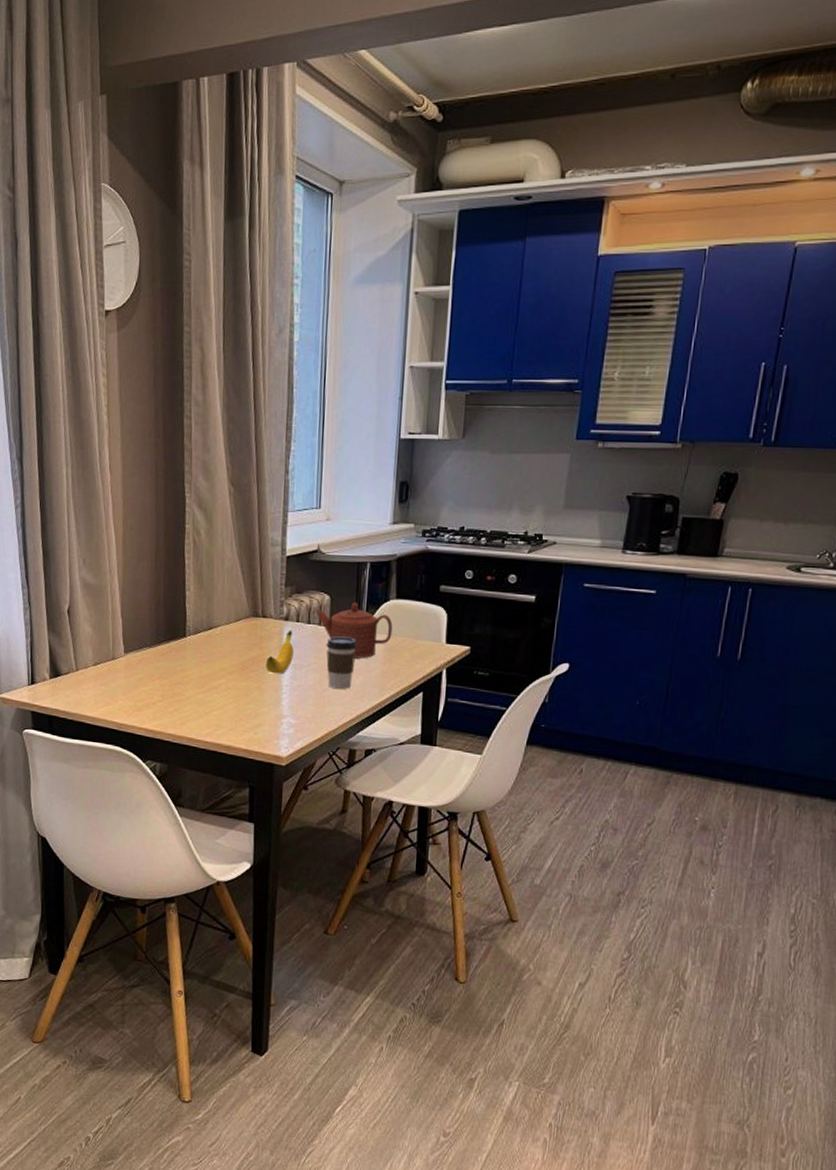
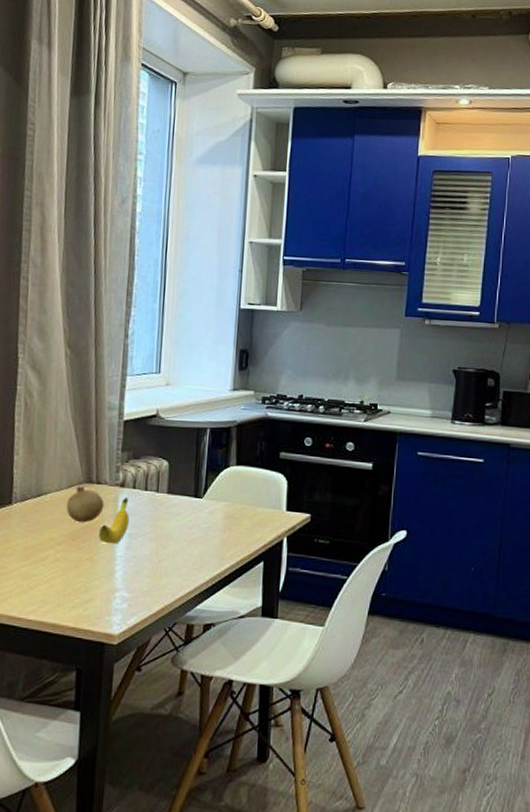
fruit: none [235,619,270,654] -> present [66,486,105,523]
teapot: present [315,602,393,659] -> none [153,468,233,527]
coffee cup: present [326,636,357,689] -> none [163,503,196,559]

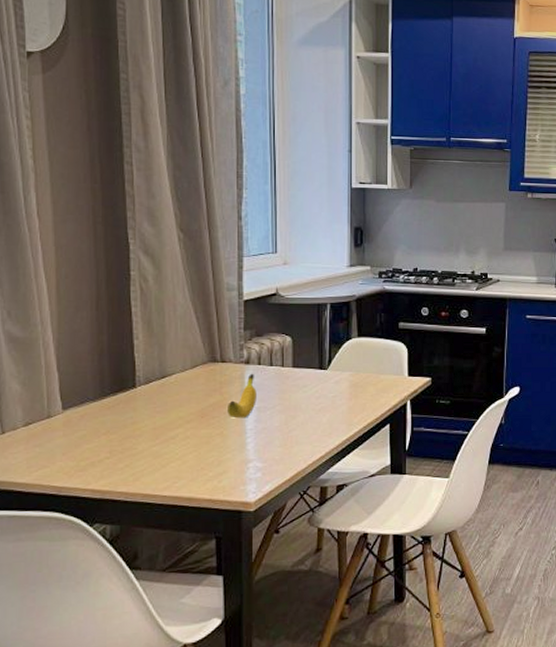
fruit: present [66,486,105,523] -> none [192,365,231,401]

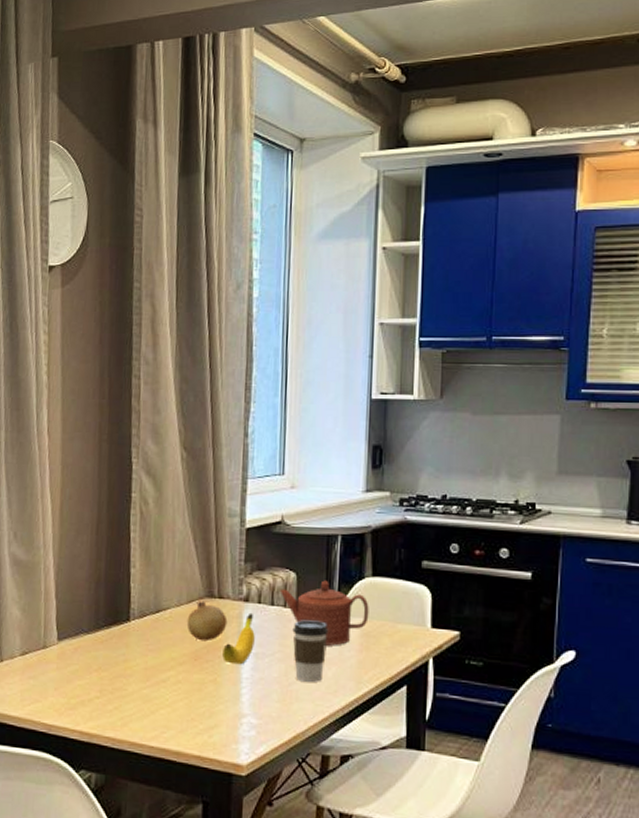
fruit: none [192,365,231,401] -> present [186,601,228,642]
teapot: none [277,342,356,397] -> present [279,580,369,646]
coffee cup: none [290,376,322,428] -> present [292,620,329,682]

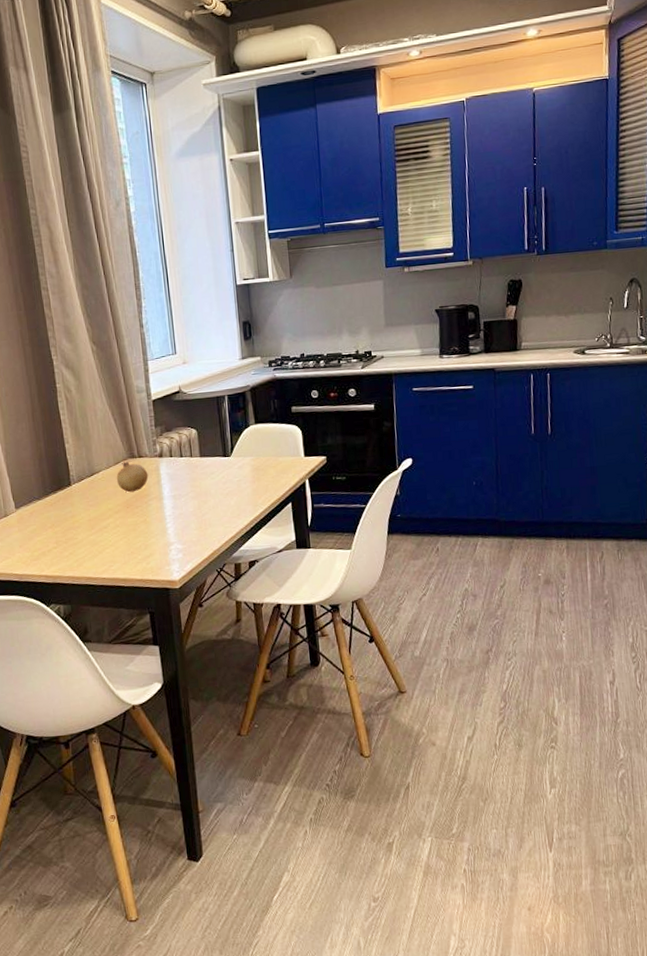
banana: present [222,612,255,665] -> none [148,465,172,507]
teapot: present [279,580,369,646] -> none [185,432,257,482]
coffee cup: present [292,620,329,682] -> none [199,463,228,511]

